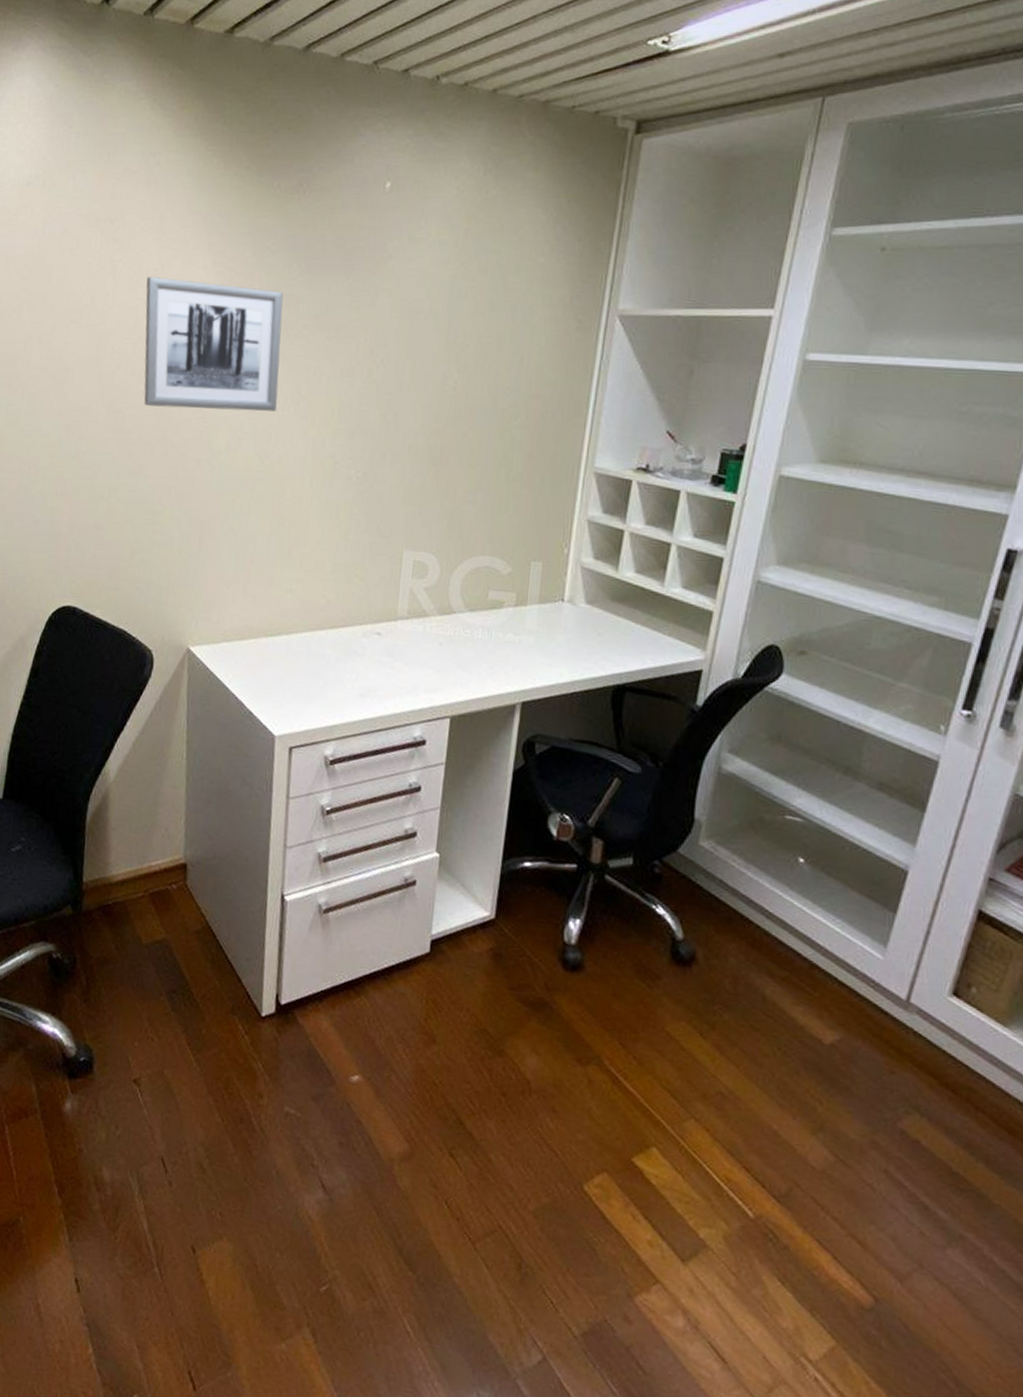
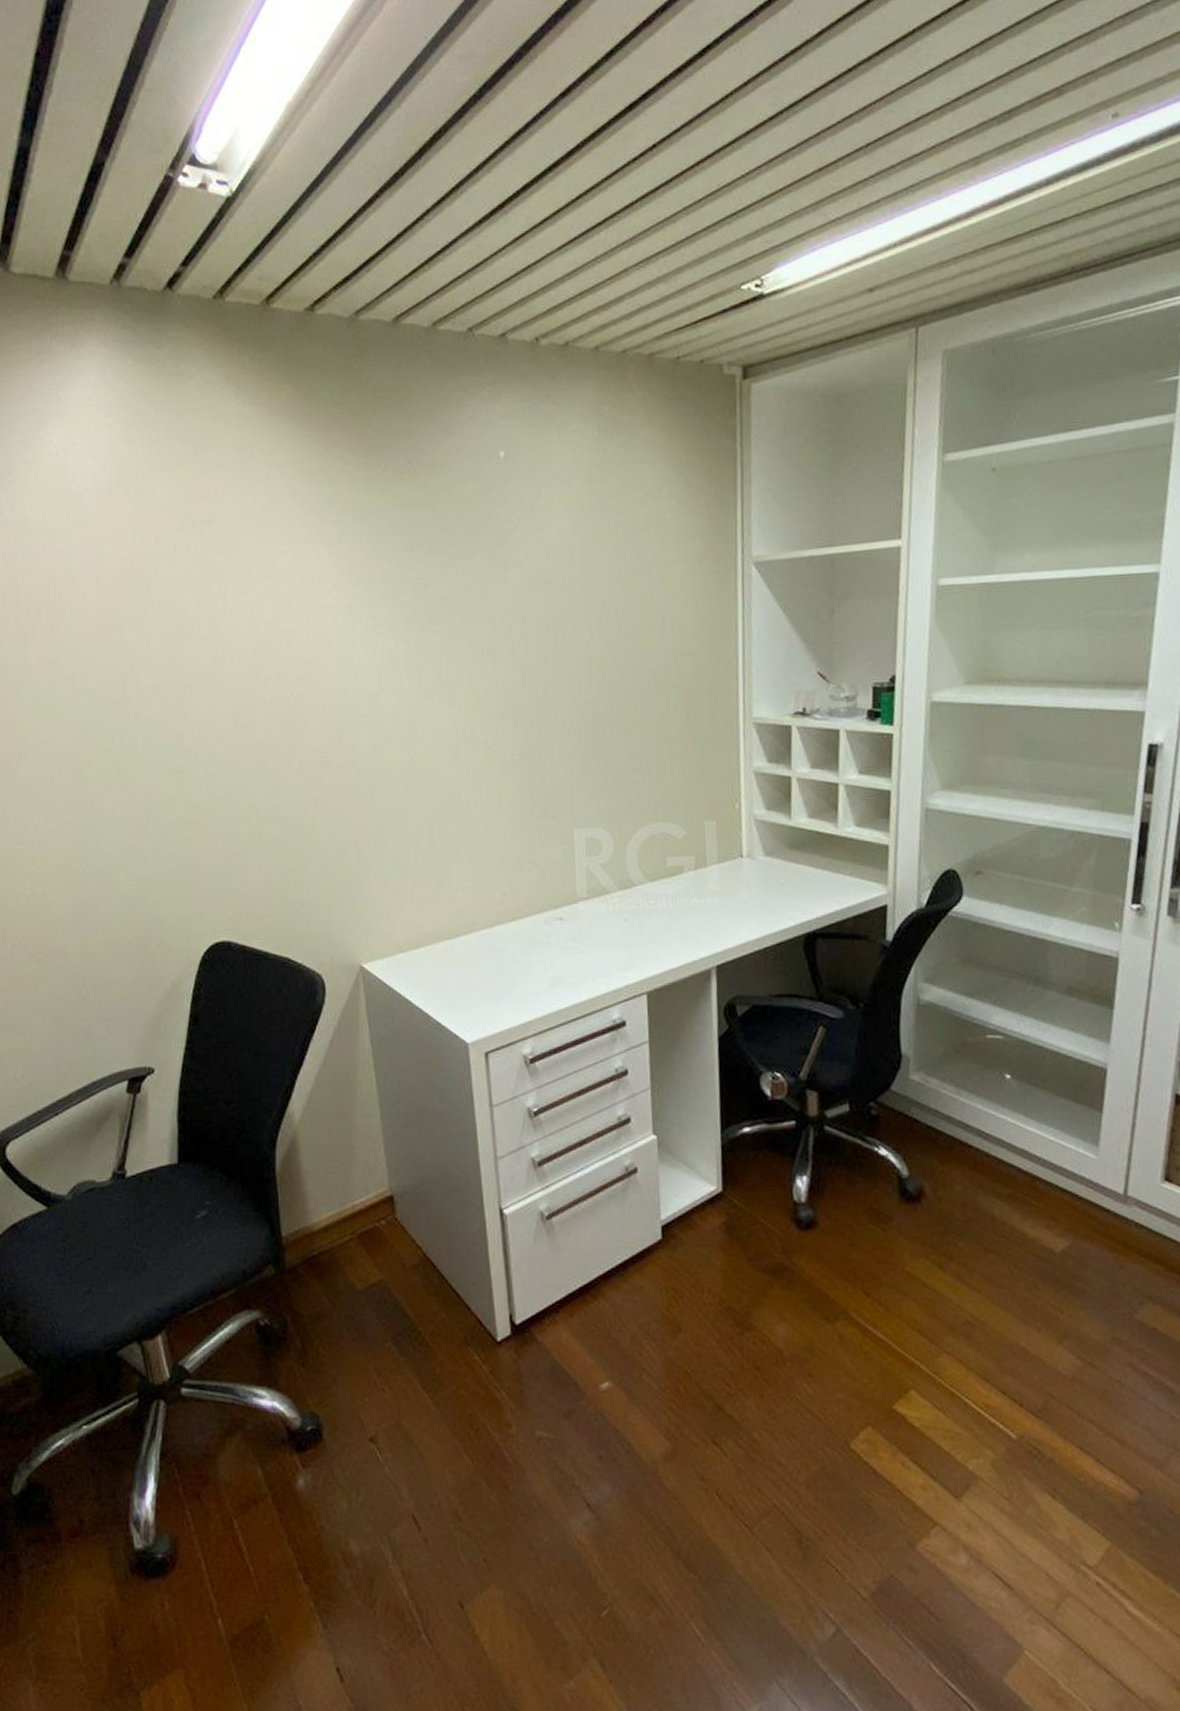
wall art: present [144,276,284,411] -> none [257,575,420,714]

